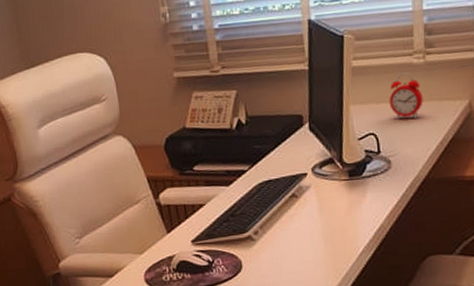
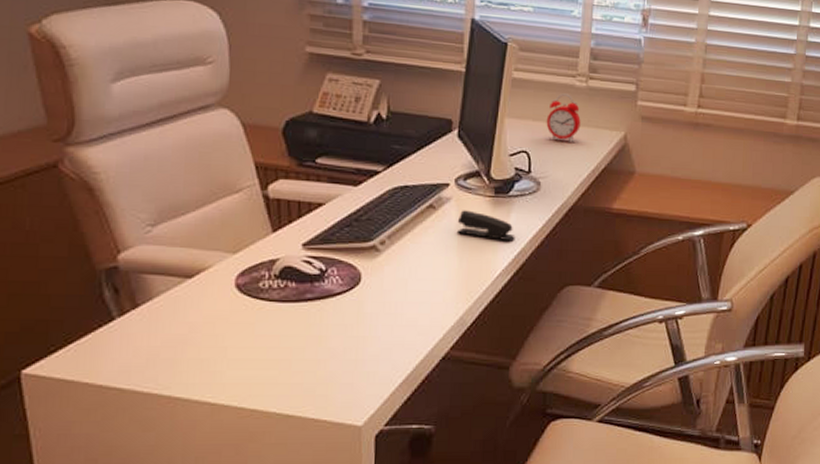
stapler: none [318,195,373,219] -> present [456,210,515,240]

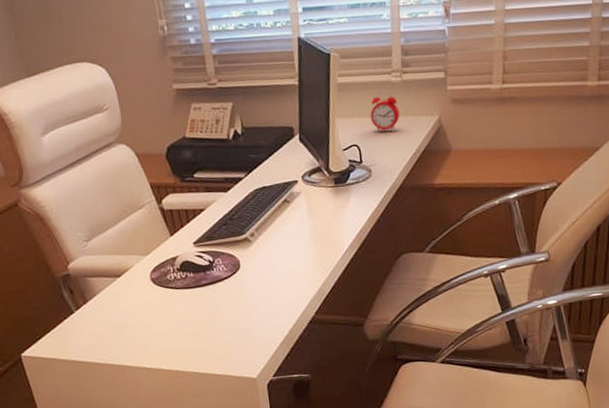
stapler: present [456,210,515,240] -> none [307,200,356,222]

